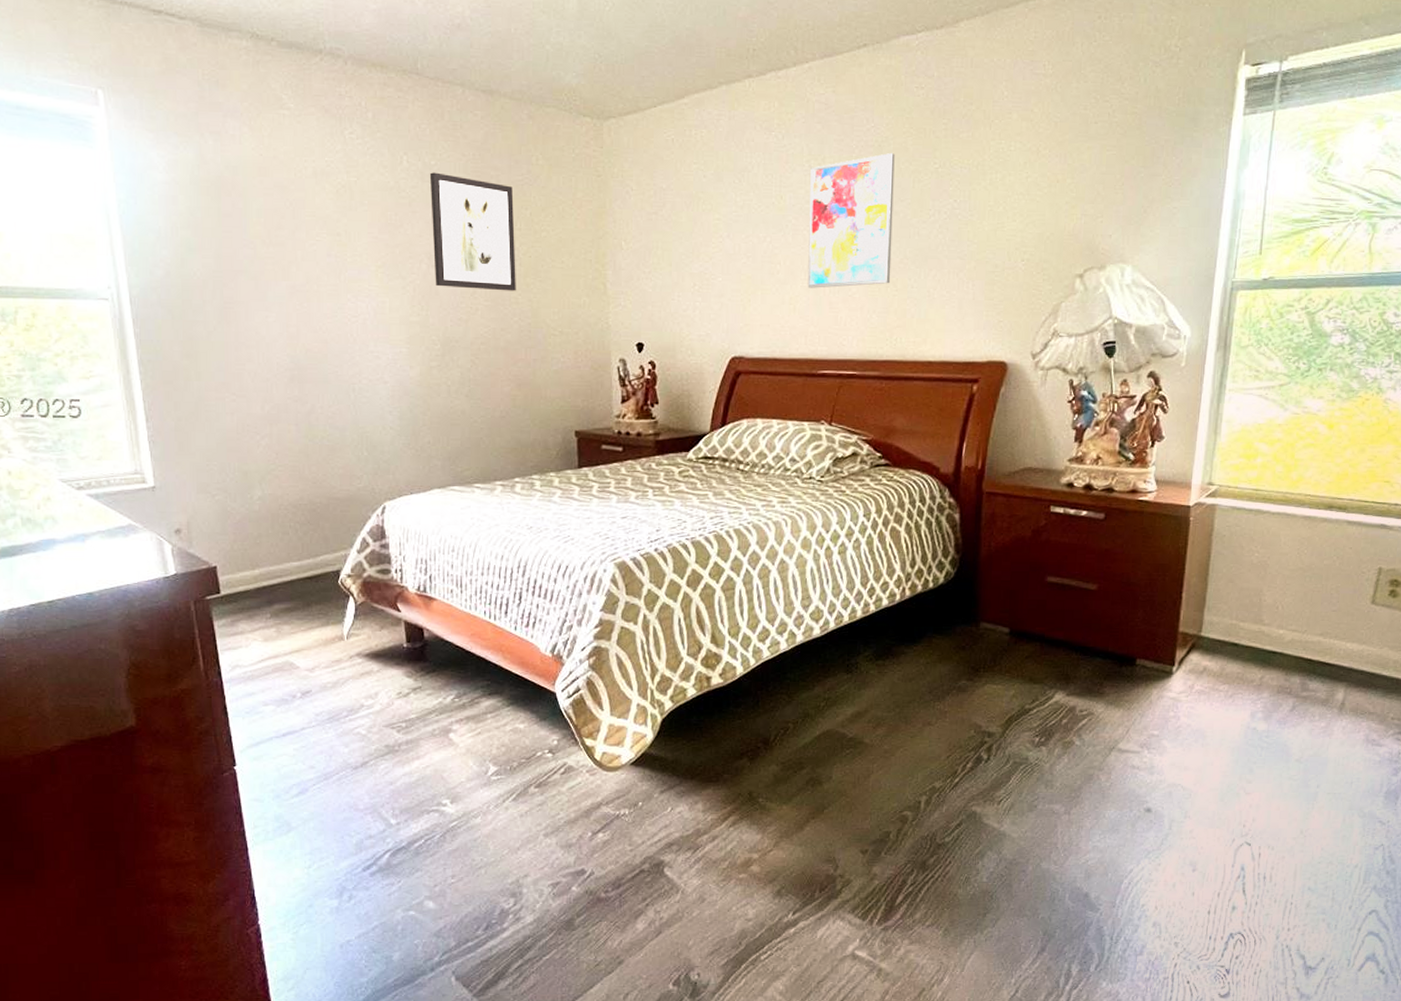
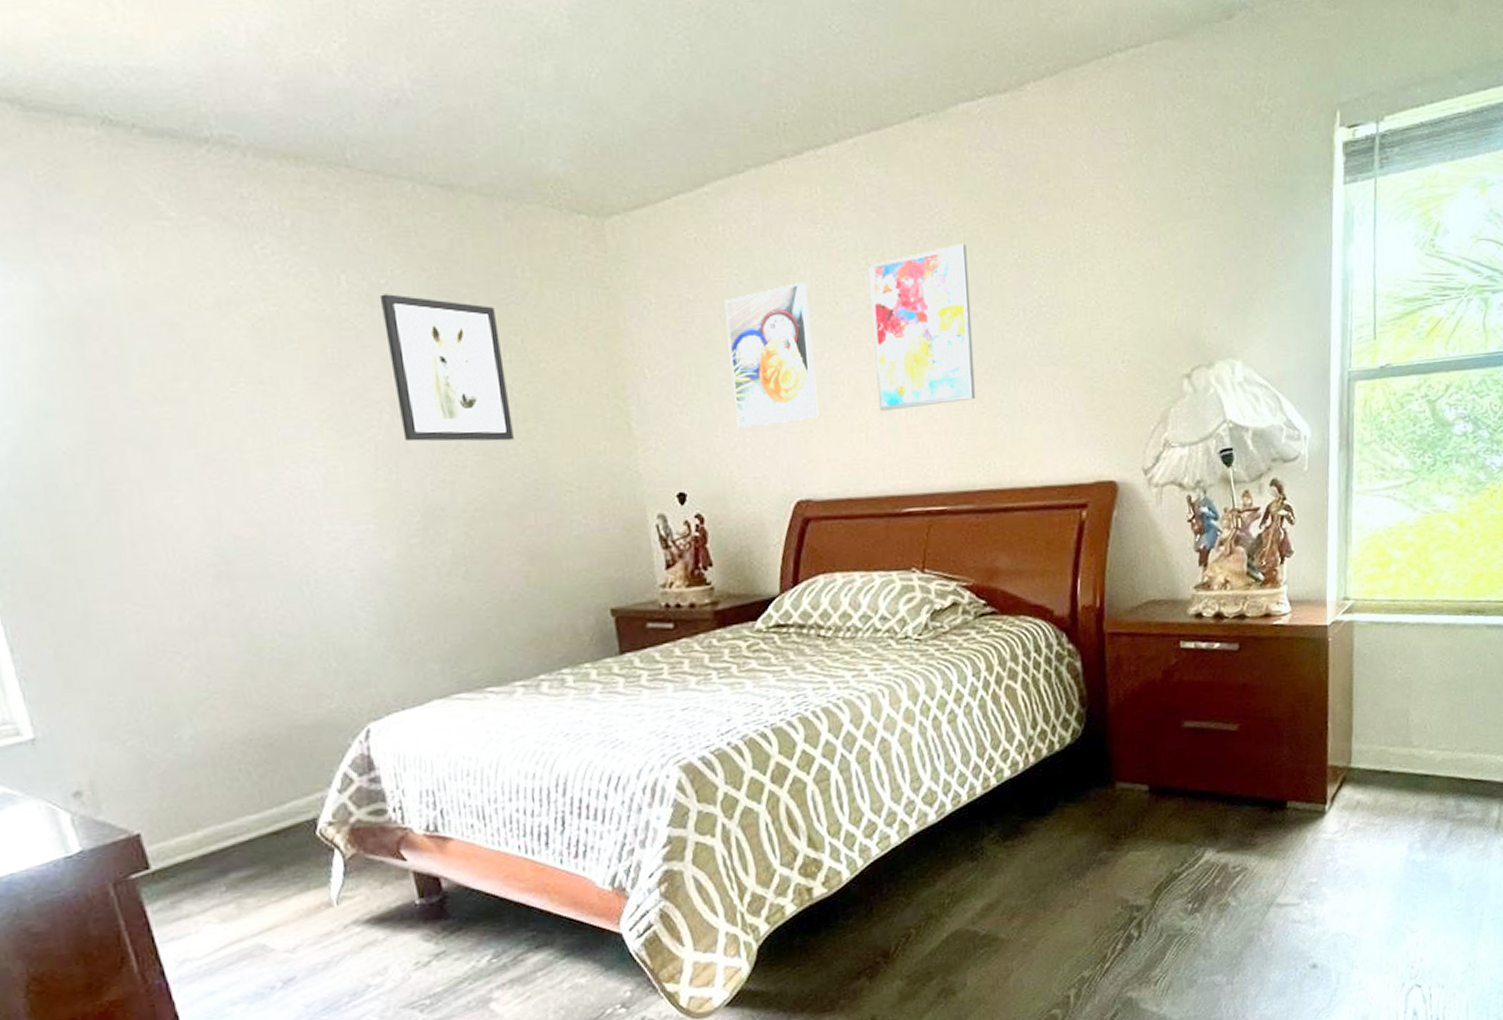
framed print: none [690,179,758,294] -> present [725,283,819,428]

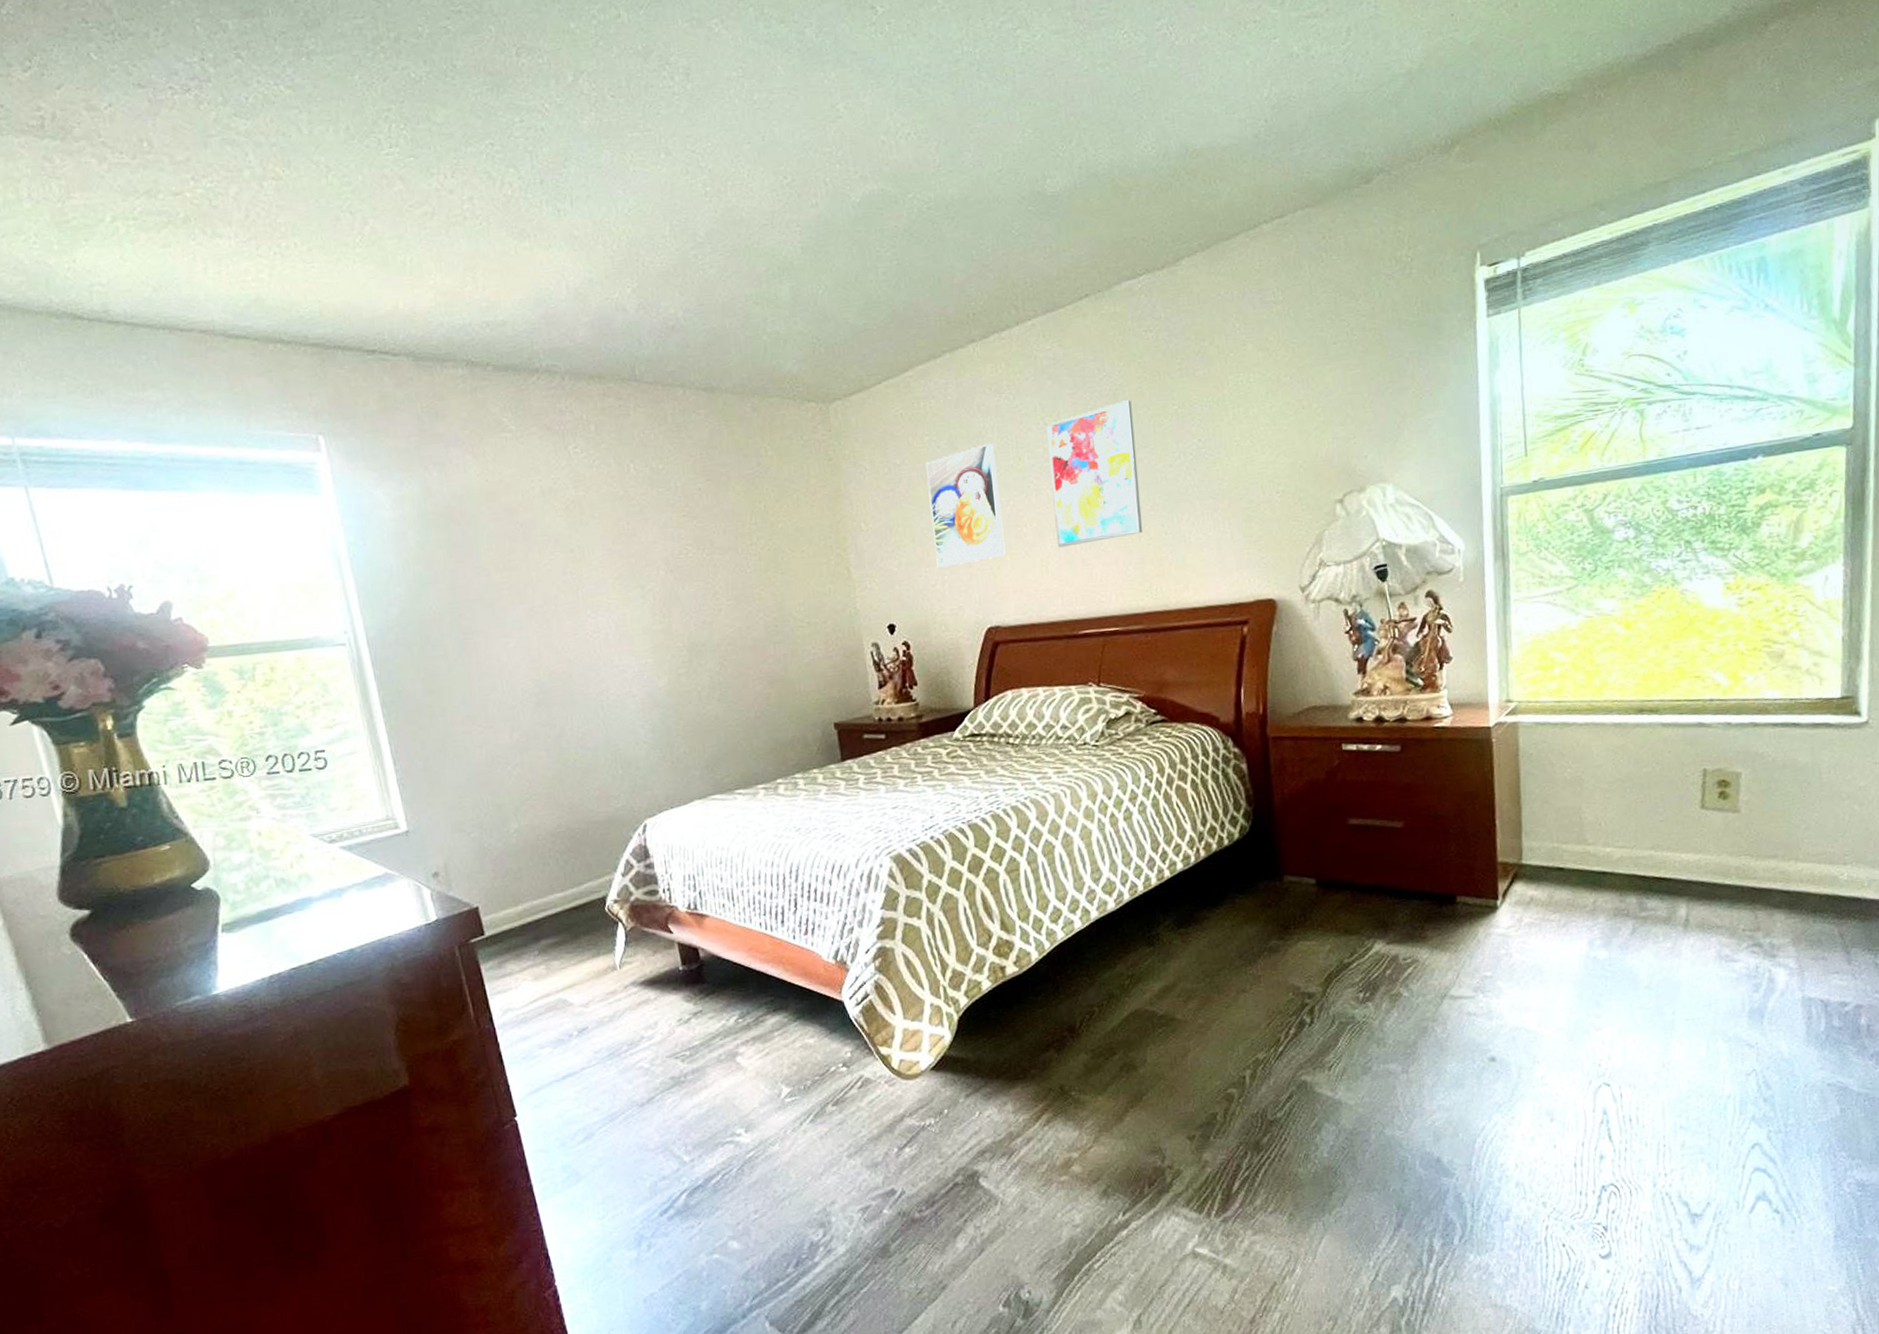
wall art: present [379,294,514,442] -> none [658,476,758,592]

